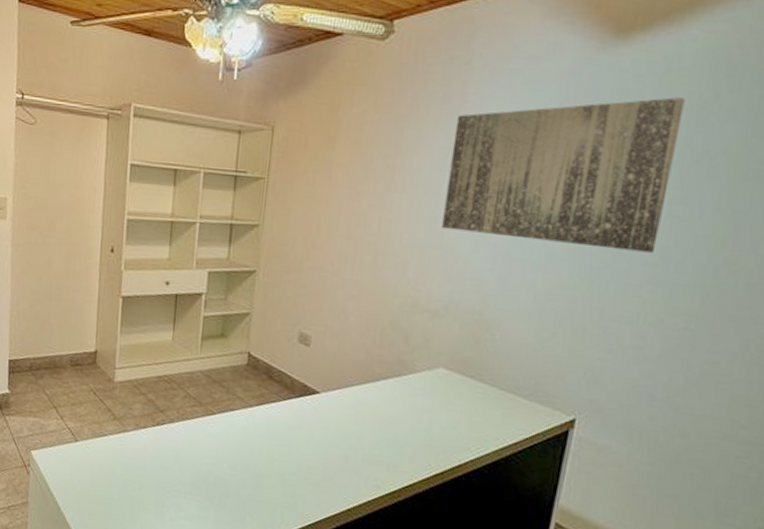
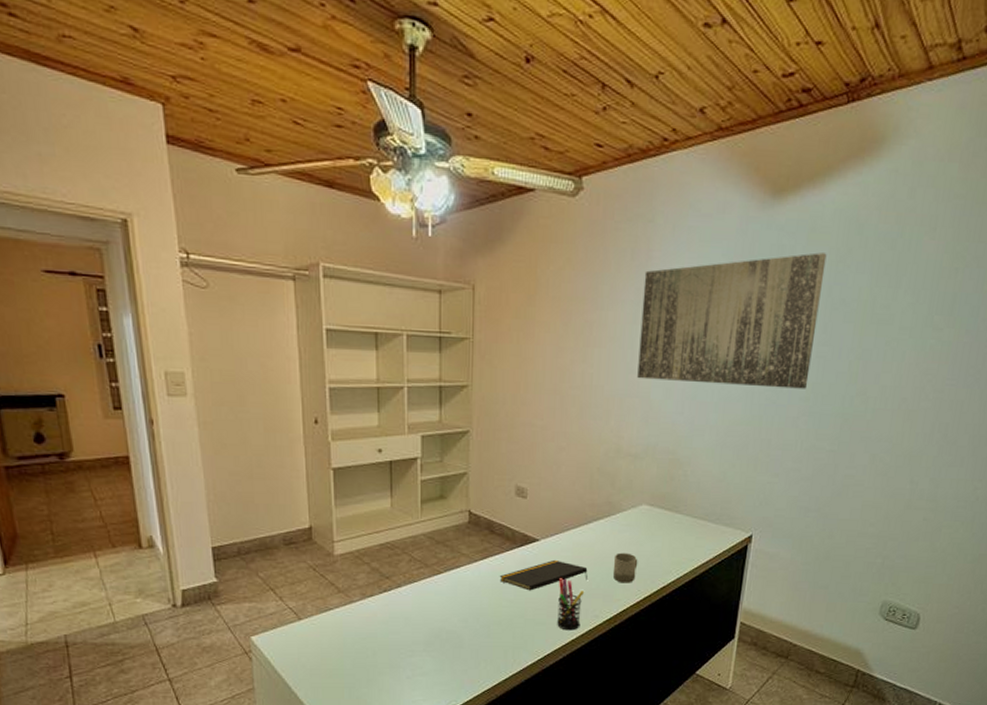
notepad: none [273,416,372,447] -> present [499,559,588,591]
pen holder: none [332,437,365,499] -> present [557,578,584,631]
cup: none [399,418,431,455] -> present [612,552,638,583]

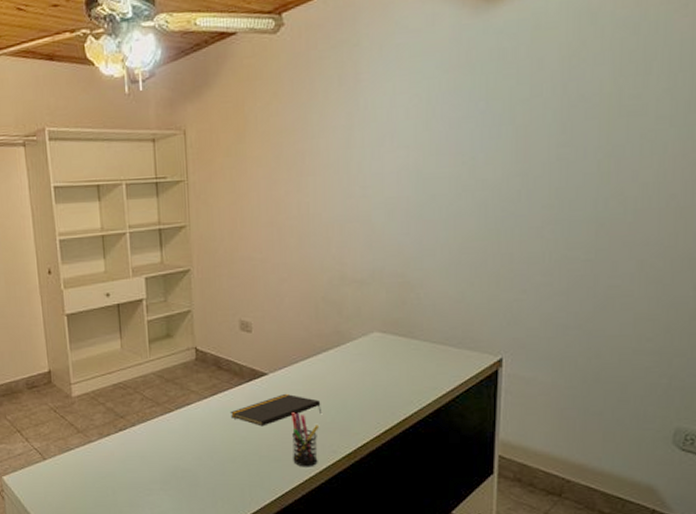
cup: present [612,552,638,583] -> none [347,383,375,416]
wall art: present [637,252,827,389] -> none [354,49,556,203]

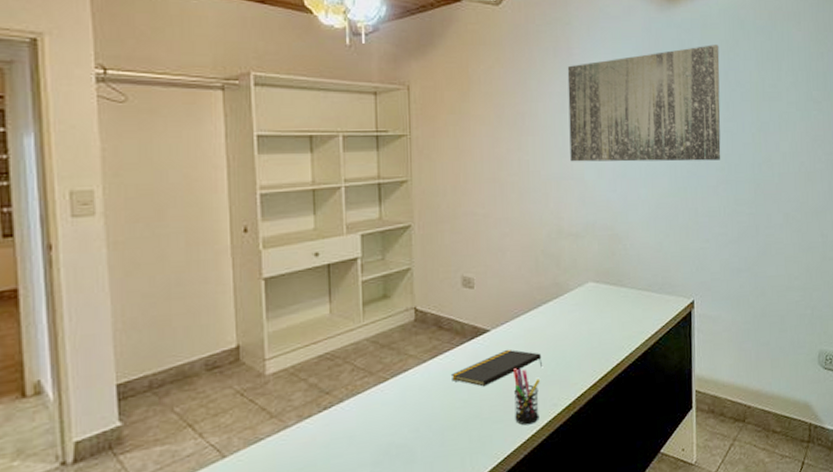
wall art: none [354,49,556,203] -> present [567,45,721,162]

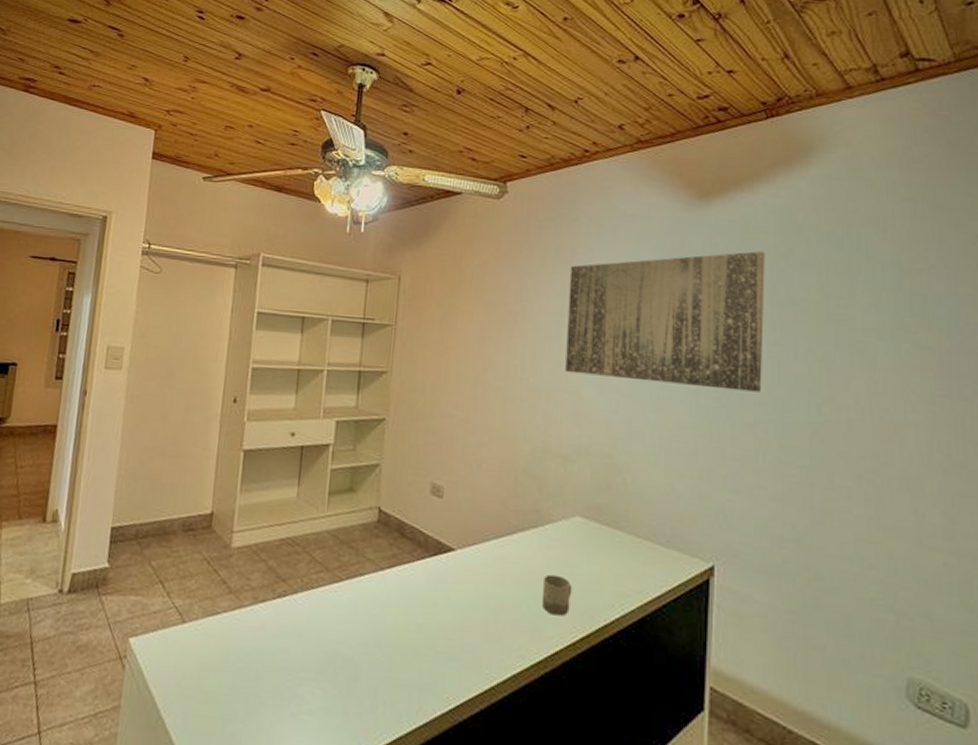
notepad: present [450,349,542,387] -> none [407,575,511,614]
pen holder: present [514,368,540,426] -> none [473,600,506,674]
cup: none [566,333,591,366] -> present [541,574,572,616]

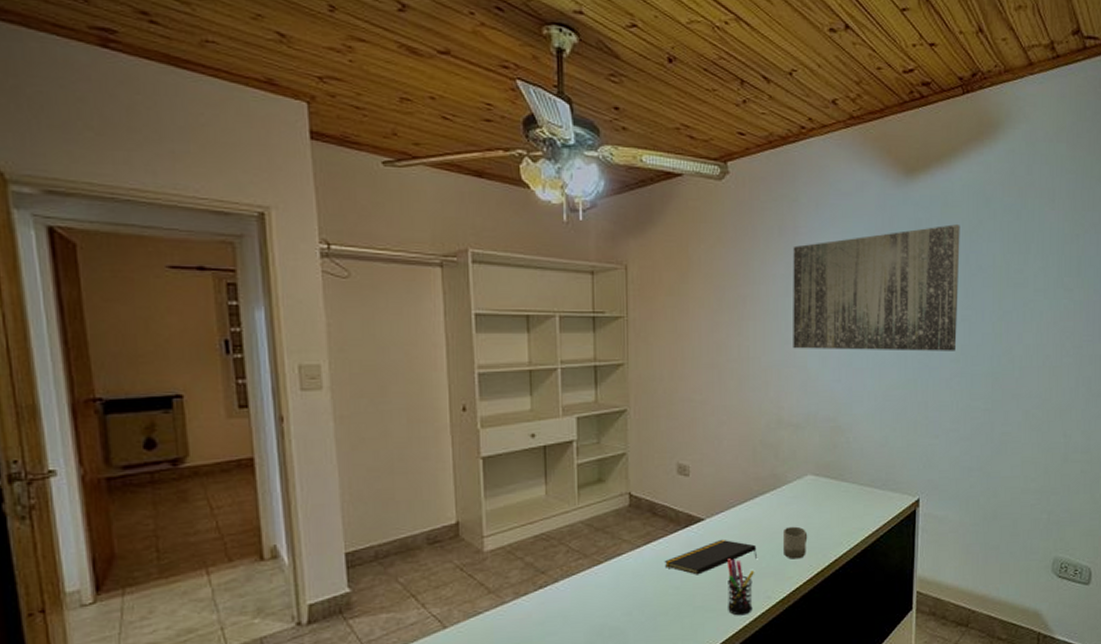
notepad: none [407,575,511,614] -> present [664,539,757,575]
pen holder: none [473,600,506,674] -> present [728,558,754,616]

